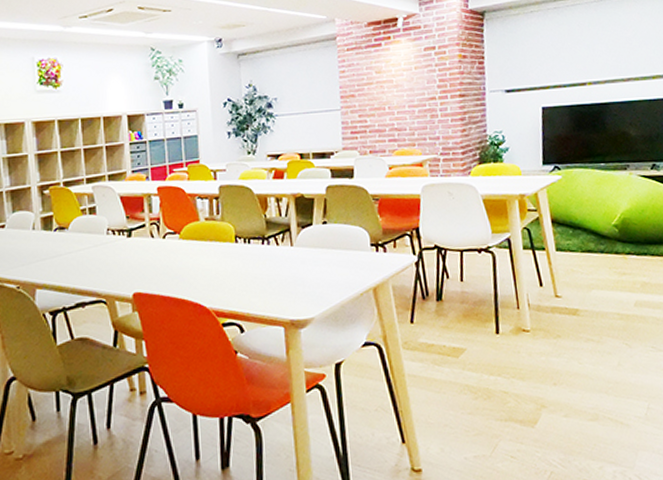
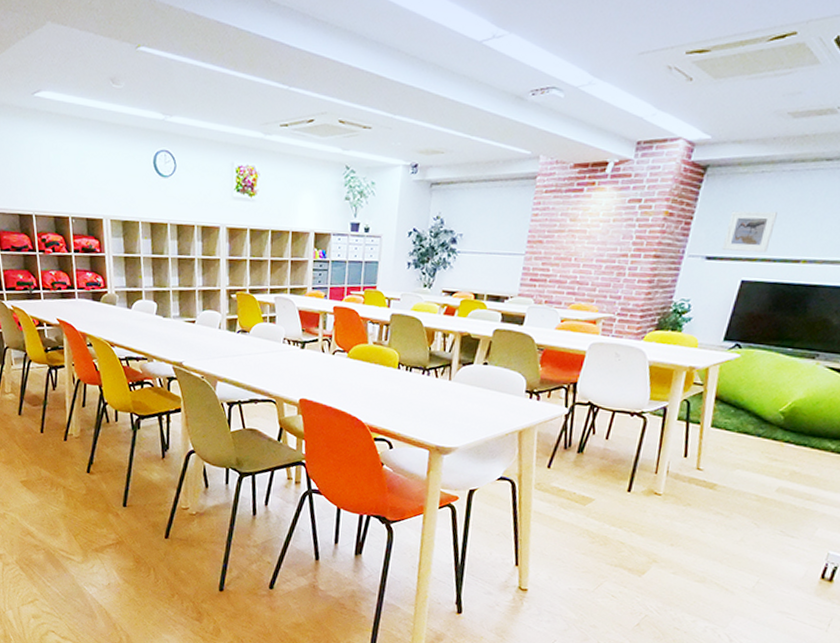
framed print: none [515,44,556,82] -> present [721,211,777,253]

